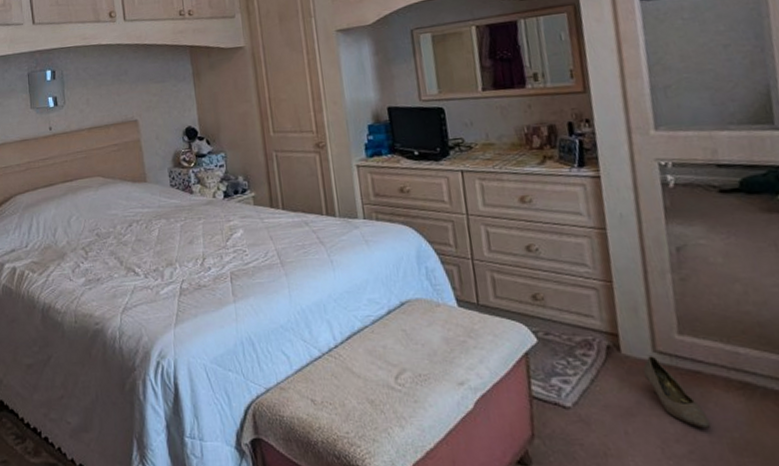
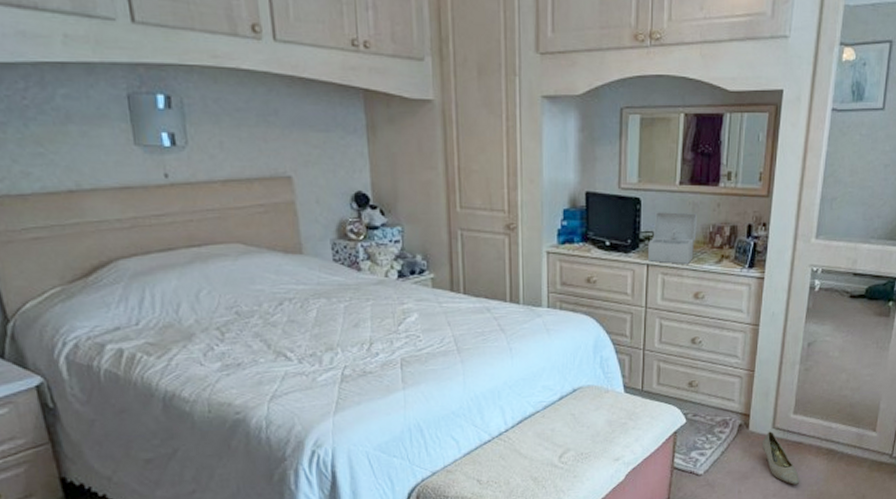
jewelry box: none [459,116,512,169] -> present [648,212,698,265]

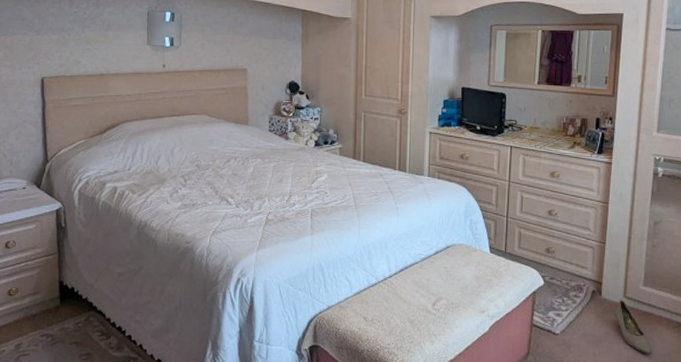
jewelry box: present [648,212,698,265] -> none [512,105,554,149]

